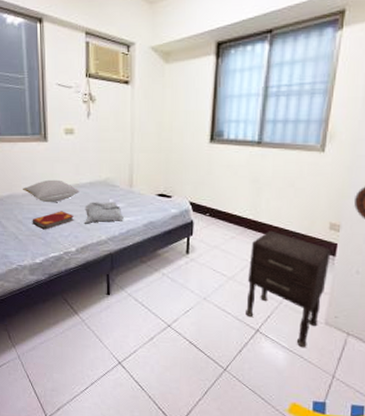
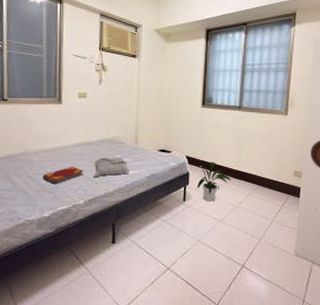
pillow: present [23,179,80,203] -> none [35,138,90,159]
house plant: none [202,209,246,256] -> present [196,161,231,202]
nightstand: present [246,230,331,348] -> none [233,178,296,278]

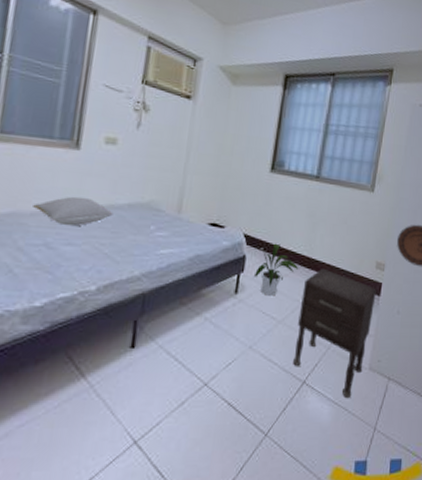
pillow: none [35,138,90,159] -> present [33,196,114,226]
hardback book: present [42,166,83,185] -> none [38,237,101,262]
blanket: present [92,157,129,178] -> none [112,227,166,255]
nightstand: none [233,178,296,278] -> present [293,268,377,399]

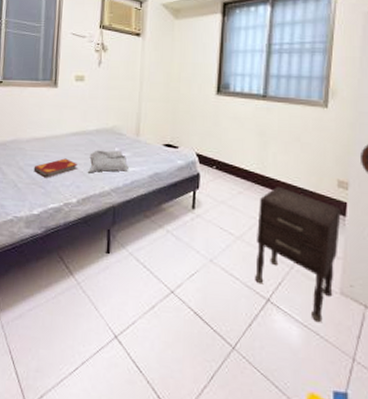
pillow: present [33,196,114,226] -> none [28,125,85,150]
hardback book: none [38,237,101,262] -> present [33,158,78,178]
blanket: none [112,227,166,255] -> present [87,150,129,173]
house plant: present [253,243,299,296] -> none [208,161,253,213]

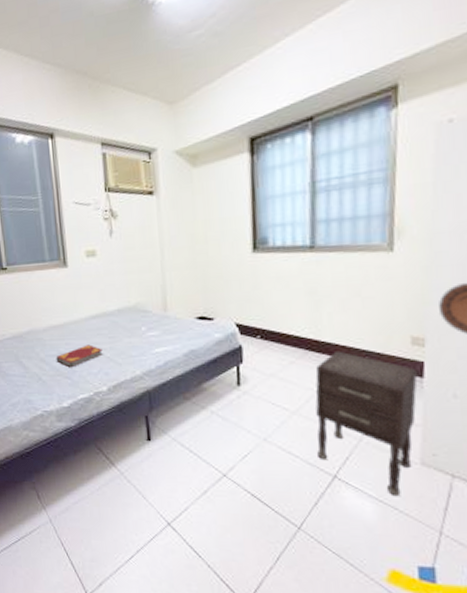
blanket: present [87,150,129,173] -> none [114,330,160,358]

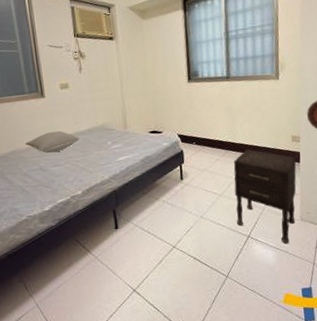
pillow: none [44,309,107,337] -> present [25,130,80,154]
hardback book: present [56,344,103,368] -> none [37,158,77,179]

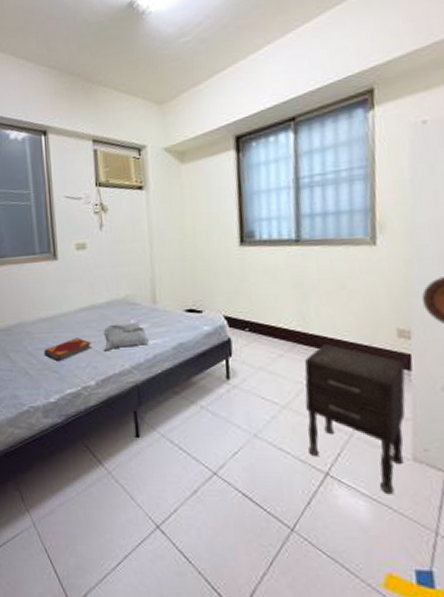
pillow: present [25,130,80,154] -> none [32,301,96,330]
hardback book: none [37,158,77,179] -> present [44,337,91,362]
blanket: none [86,144,122,168] -> present [103,323,149,351]

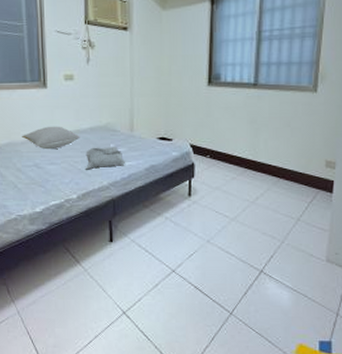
pillow: none [32,301,96,330] -> present [22,126,80,150]
hardback book: present [44,337,91,362] -> none [31,157,75,177]
nightstand: present [304,343,406,495] -> none [249,170,328,287]

